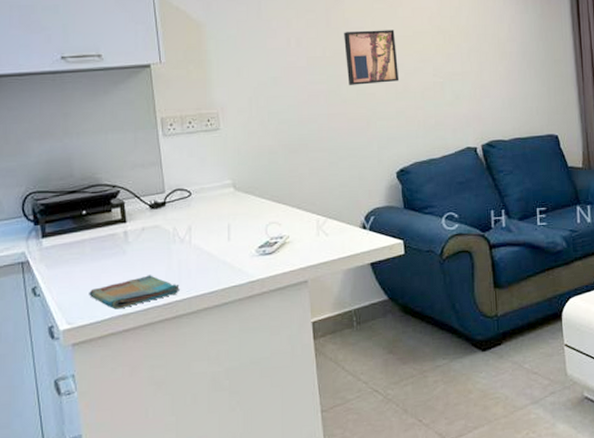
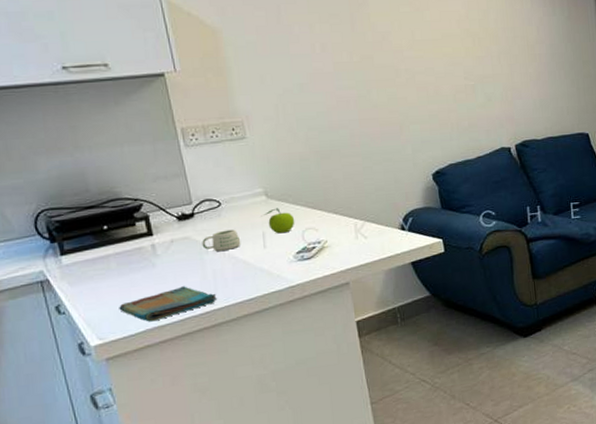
mug: none [171,220,207,241] -> present [202,229,241,251]
fruit: none [228,200,260,227] -> present [261,208,295,234]
wall art: present [344,30,400,85] -> none [371,33,431,90]

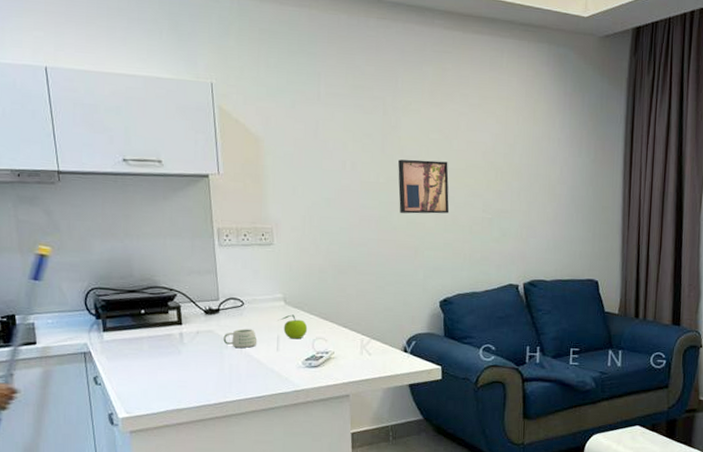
dish towel: present [119,286,218,322] -> none [146,375,231,404]
wall art: none [371,33,431,90] -> present [398,159,450,214]

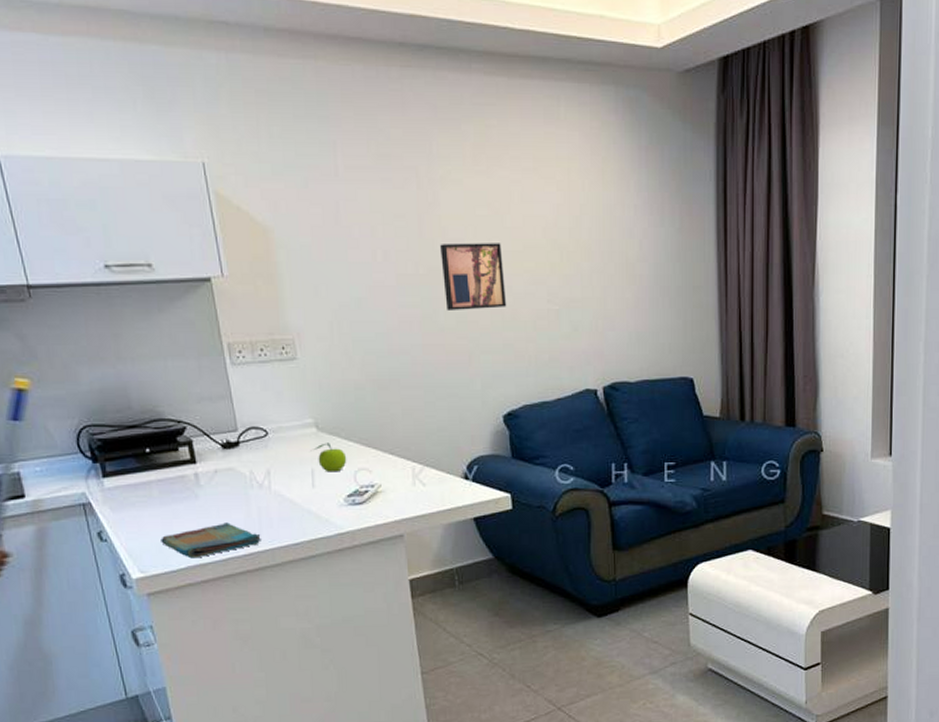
dish towel: none [146,375,231,404] -> present [161,522,263,559]
mug: present [223,329,258,348] -> none [247,463,288,486]

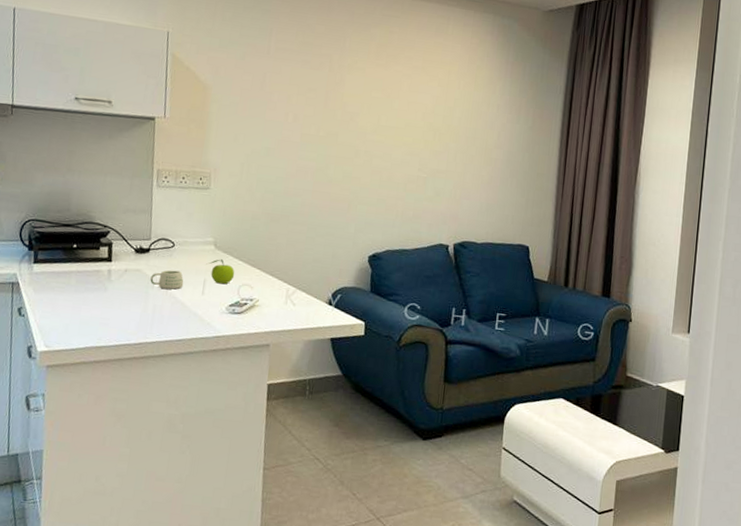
dish towel: present [161,522,263,559] -> none [68,314,152,341]
mug: none [247,463,288,486] -> present [150,270,184,290]
wall art: present [440,243,507,310] -> none [336,115,388,170]

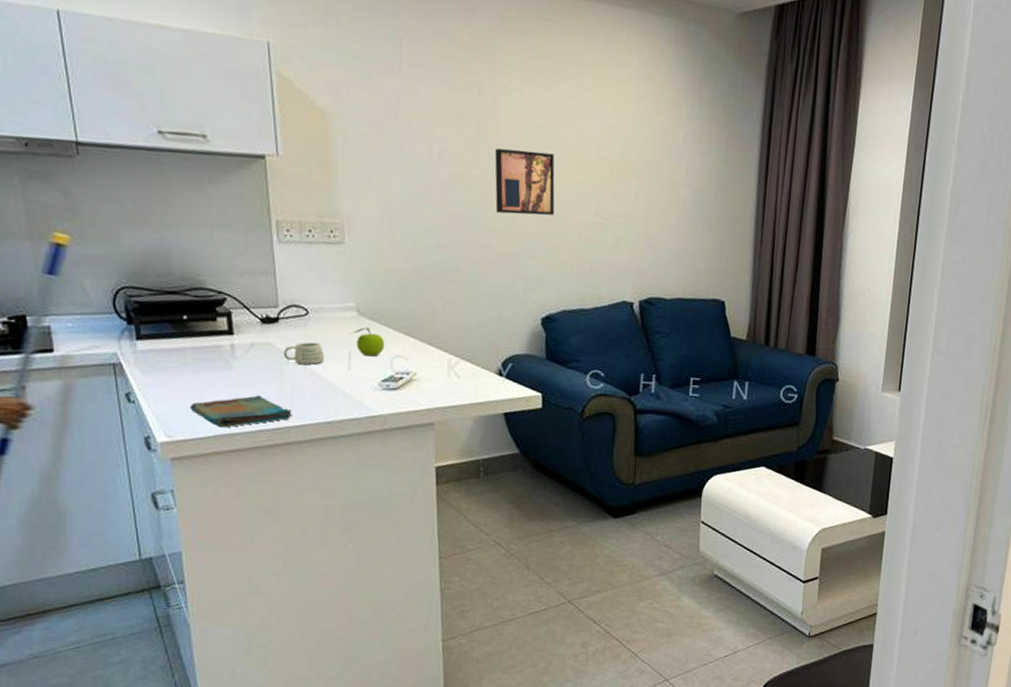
dish towel: none [68,314,152,341] -> present [190,395,293,428]
wall art: none [336,115,388,170] -> present [495,148,555,216]

